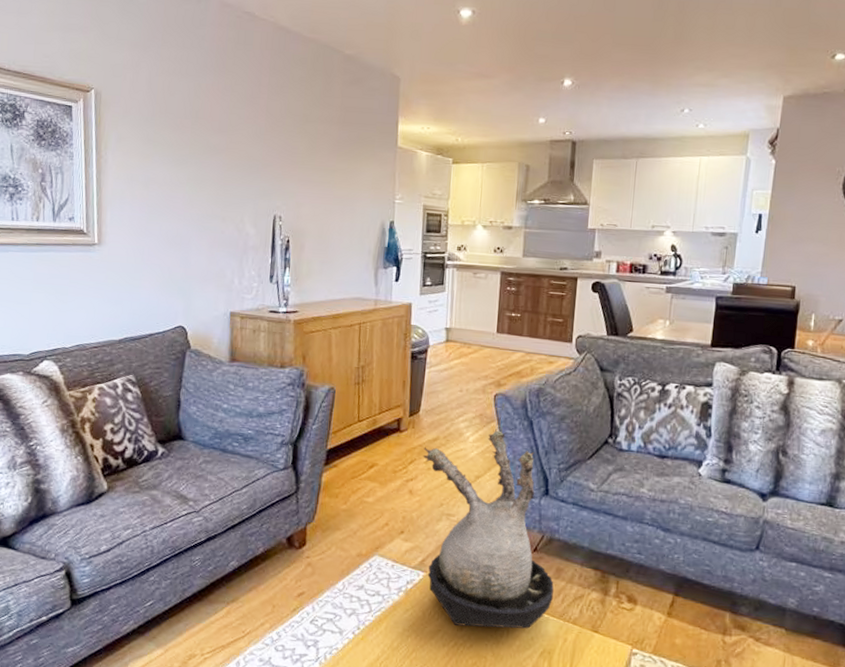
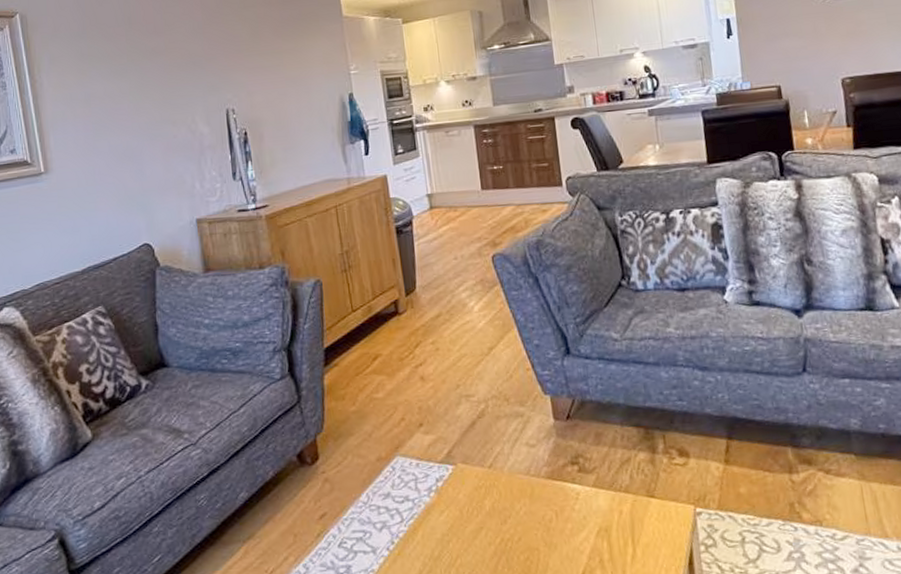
plant: present [423,428,554,629] -> none [427,291,598,519]

